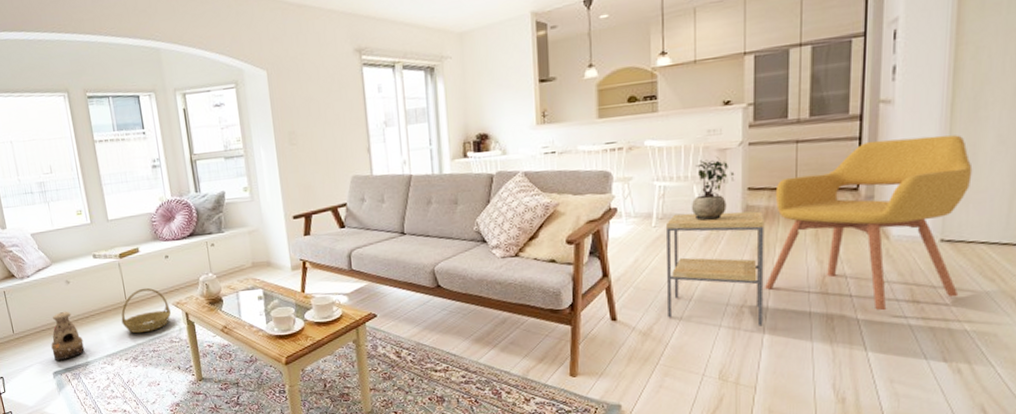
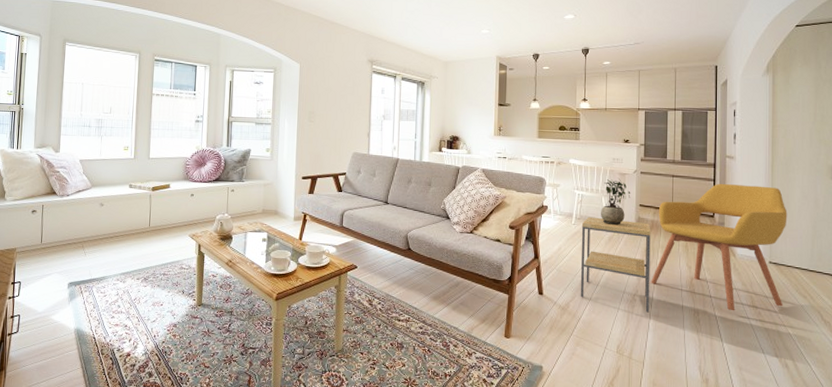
lantern: present [51,311,85,361] -> none [72,229,103,273]
basket: present [121,287,171,334] -> none [141,218,186,258]

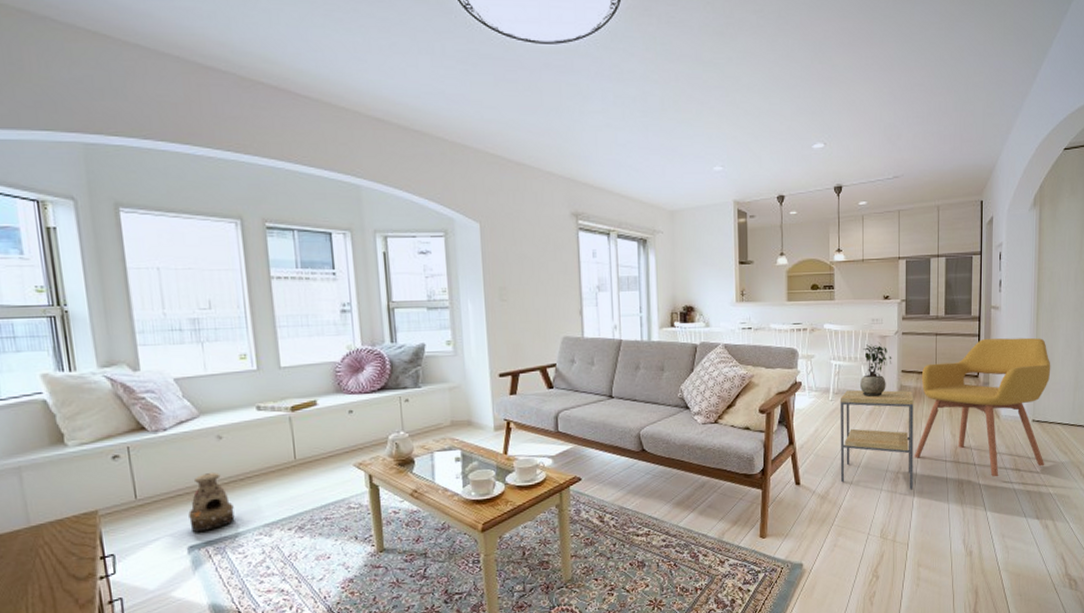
lantern: none [72,229,103,273] -> present [188,471,235,533]

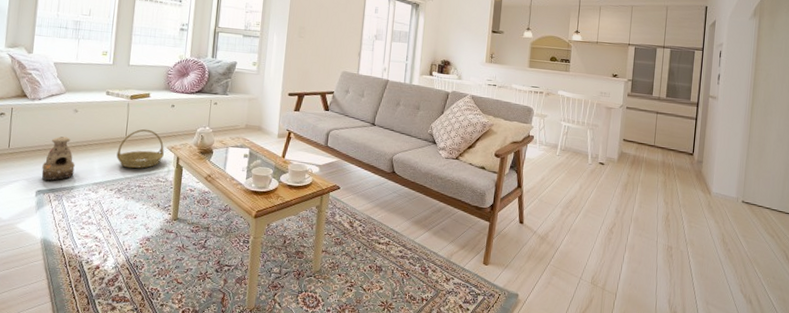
basket: none [287,446,351,499] -> present [116,128,164,169]
side table: present [841,389,914,490] -> none [560,148,632,246]
potted plant: present [859,341,892,398] -> none [584,111,616,159]
armchair: present [914,337,1051,477] -> none [628,123,763,248]

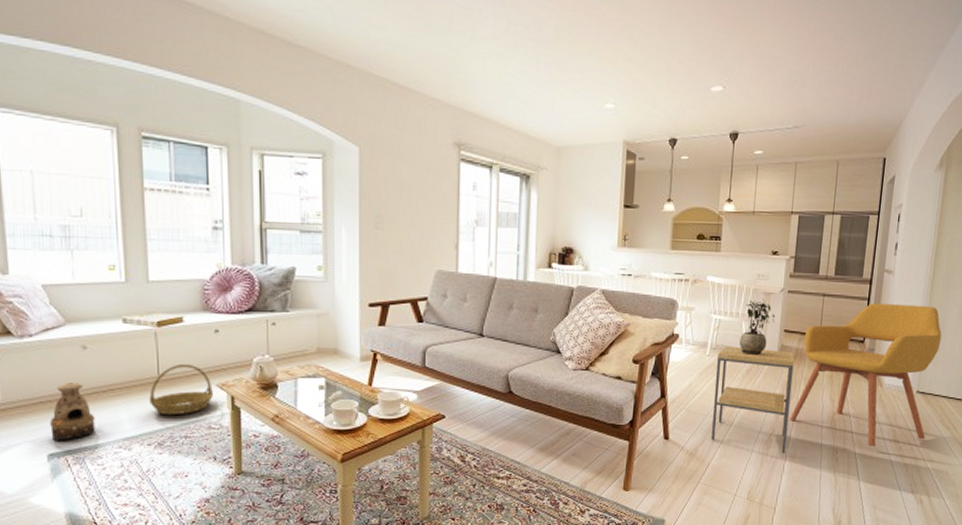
side table: none [560,148,632,246] -> present [712,346,795,454]
potted plant: none [584,111,616,159] -> present [739,298,776,356]
armchair: none [628,123,763,248] -> present [789,304,942,447]

